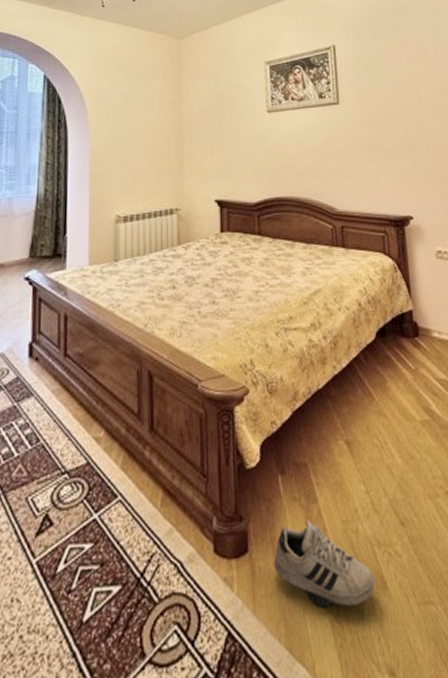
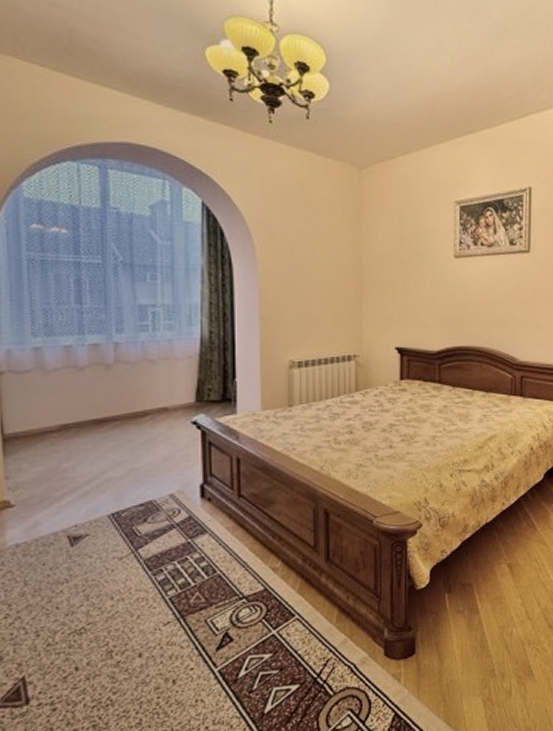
shoe: present [274,519,376,609] -> none [438,627,523,692]

